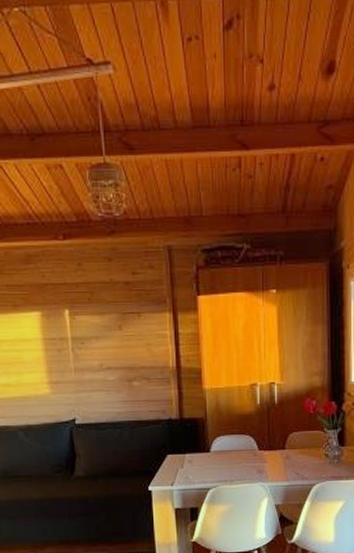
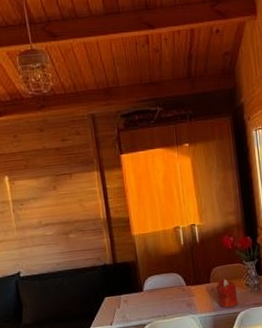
candle: none [291,446,314,478] -> present [216,279,238,308]

